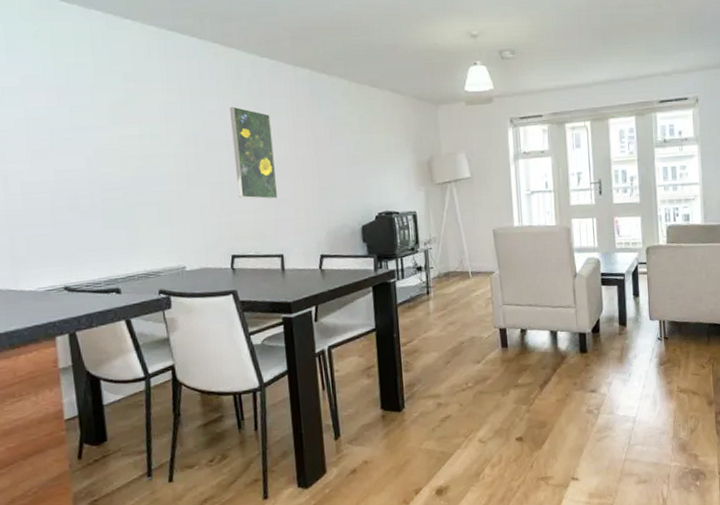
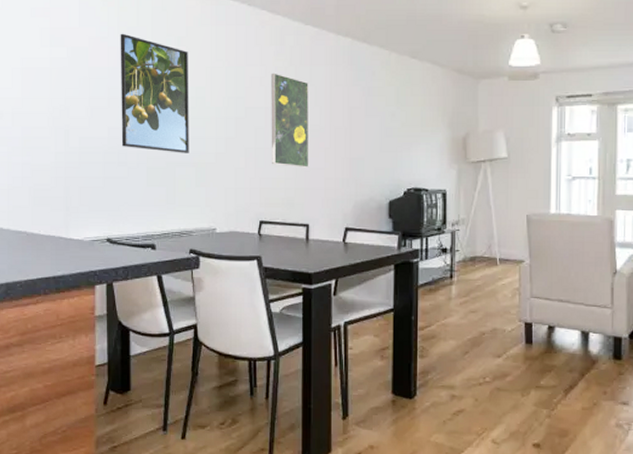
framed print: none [57,70,149,193] -> present [120,33,189,153]

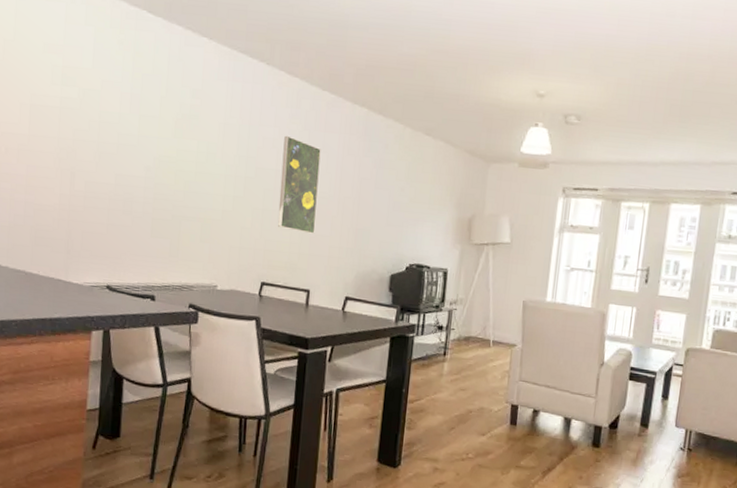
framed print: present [120,33,189,153] -> none [128,79,202,208]

